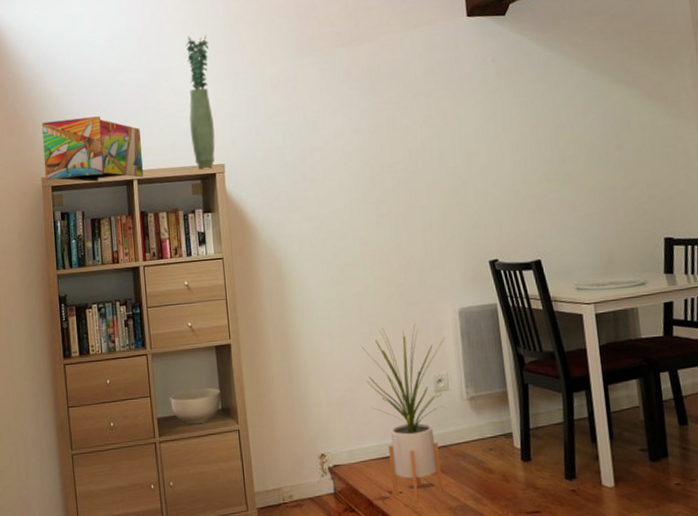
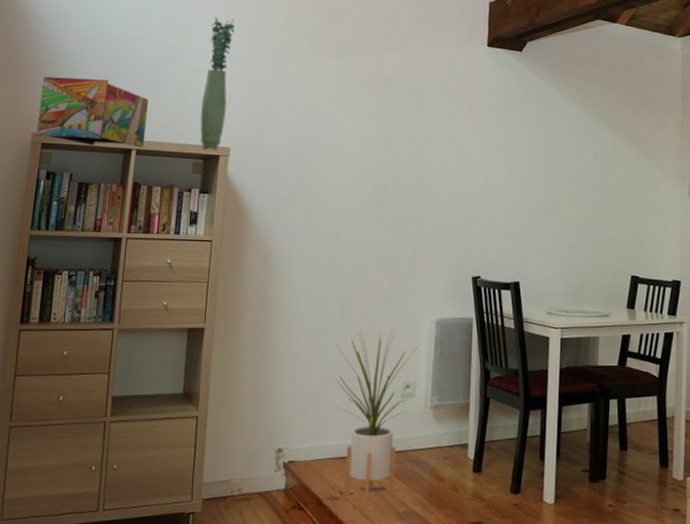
bowl: present [170,387,221,425] -> none [129,369,185,407]

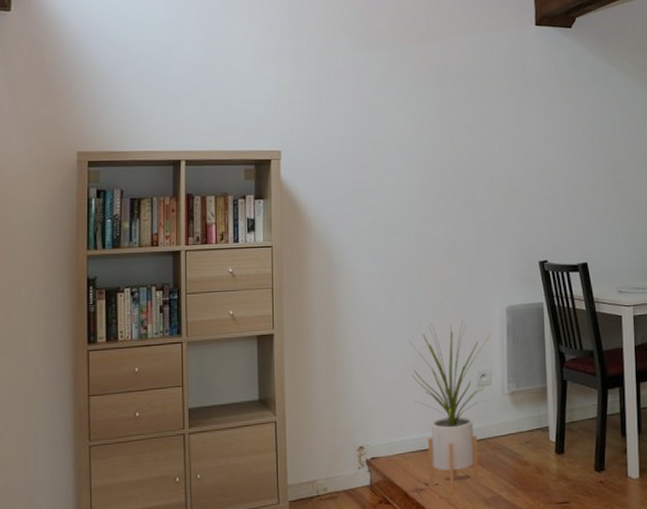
decorative box: present [36,76,148,148] -> none [81,91,192,160]
vase: present [200,16,236,151] -> none [246,17,274,156]

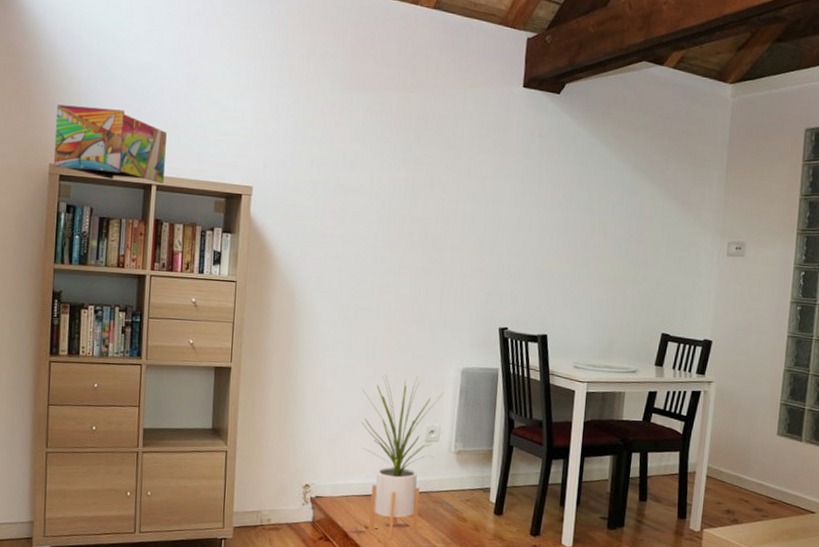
decorative box: none [81,91,192,160] -> present [53,104,167,183]

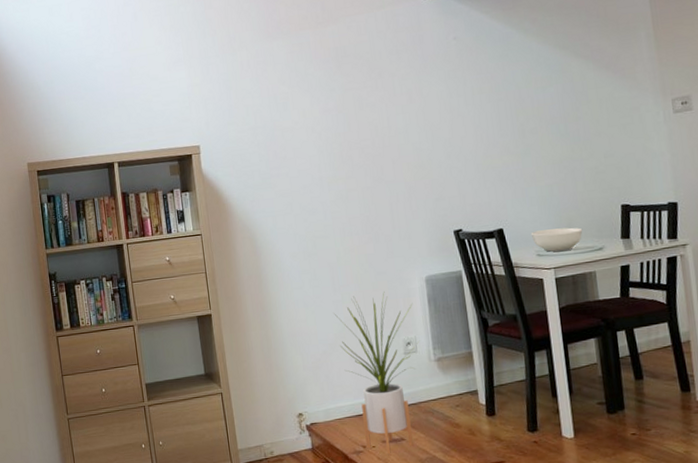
decorative box: present [53,104,167,183] -> none [24,103,123,166]
bowl: none [572,343,622,367] -> present [530,227,583,252]

